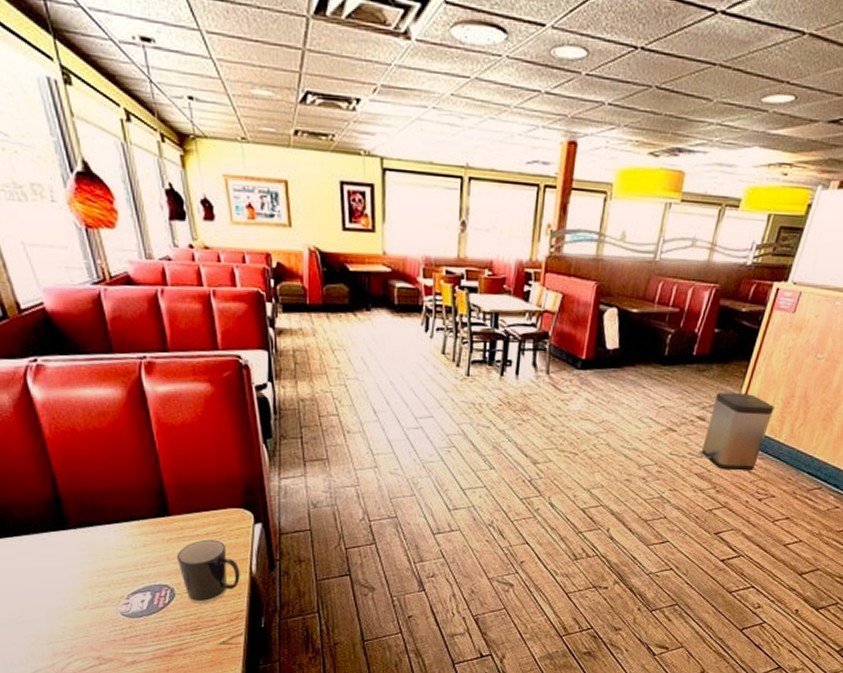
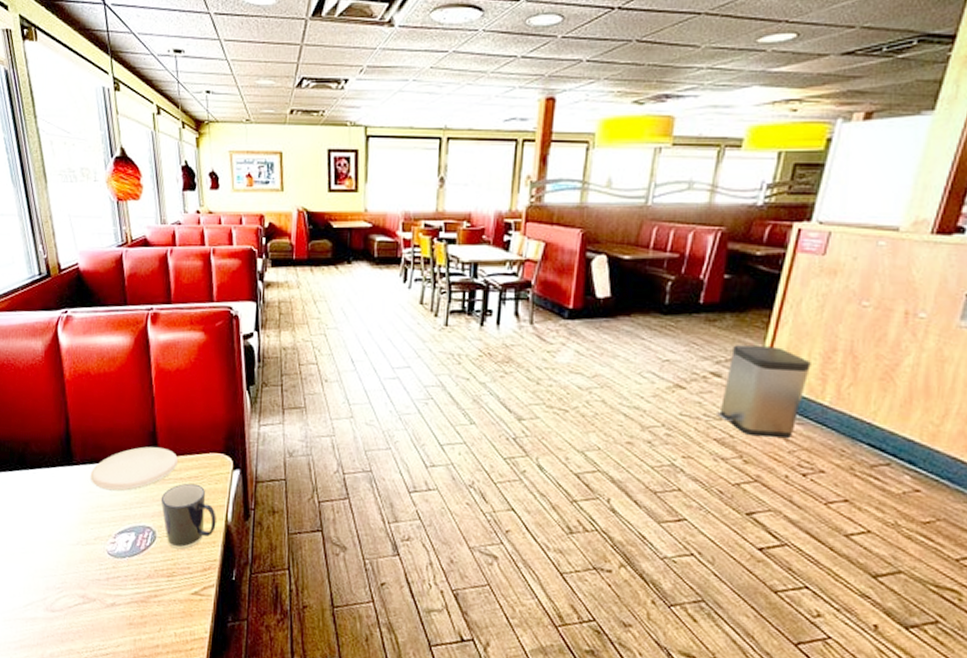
plate: none [90,505,193,553] -> present [90,446,179,492]

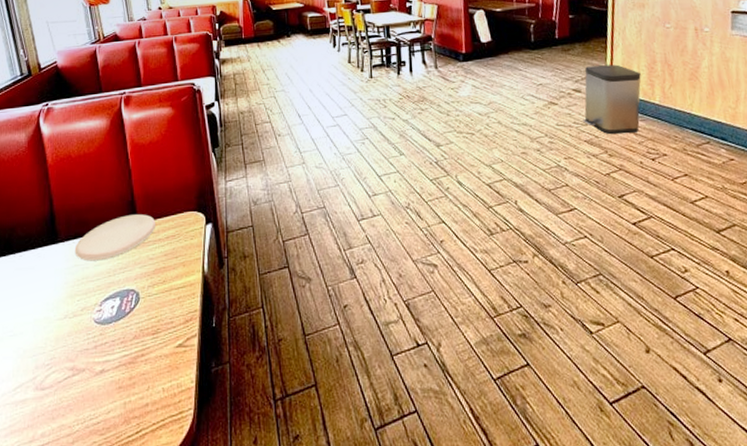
mug: present [160,483,216,550] -> none [142,242,194,306]

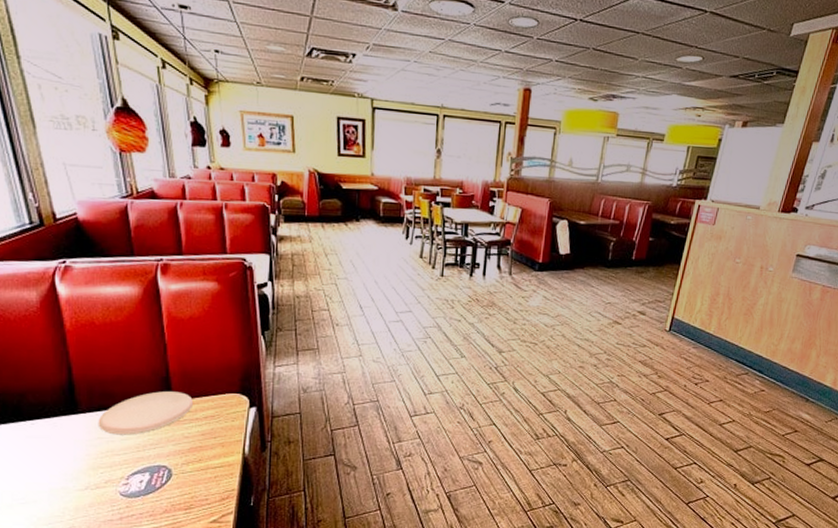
pedal bin: present [583,64,641,134] -> none [642,291,703,358]

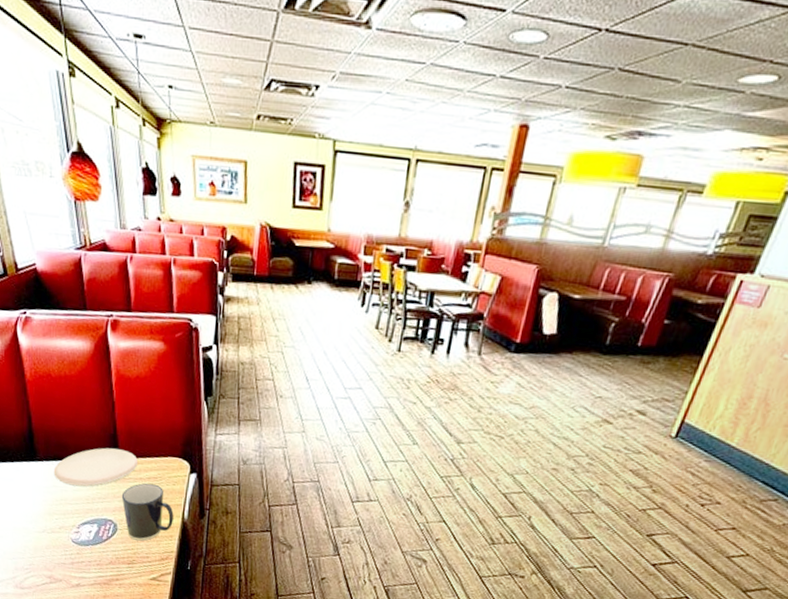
mug: none [176,422,234,483] -> present [121,483,174,541]

